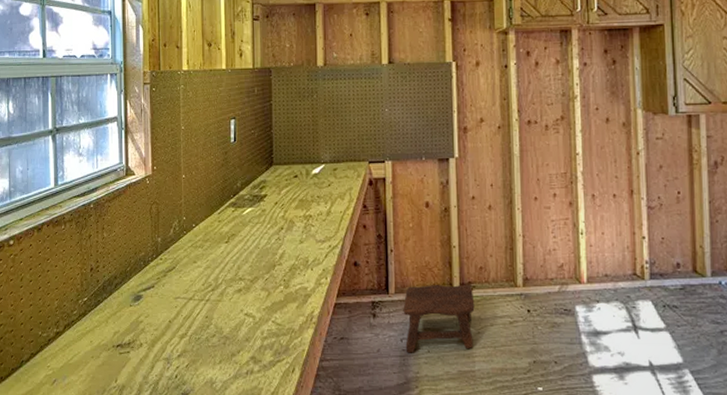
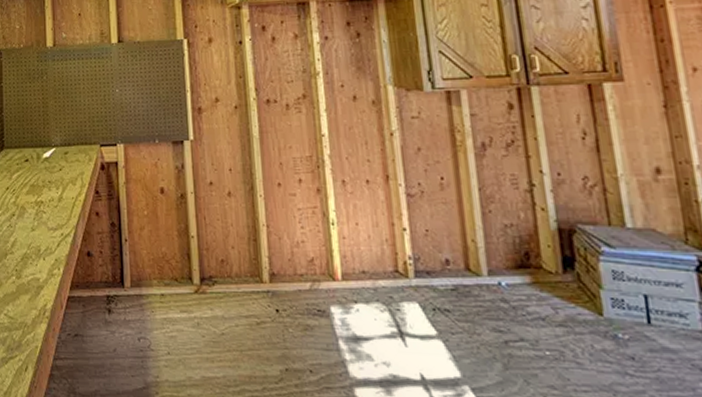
stool: present [403,284,475,353] -> none [139,278,218,355]

